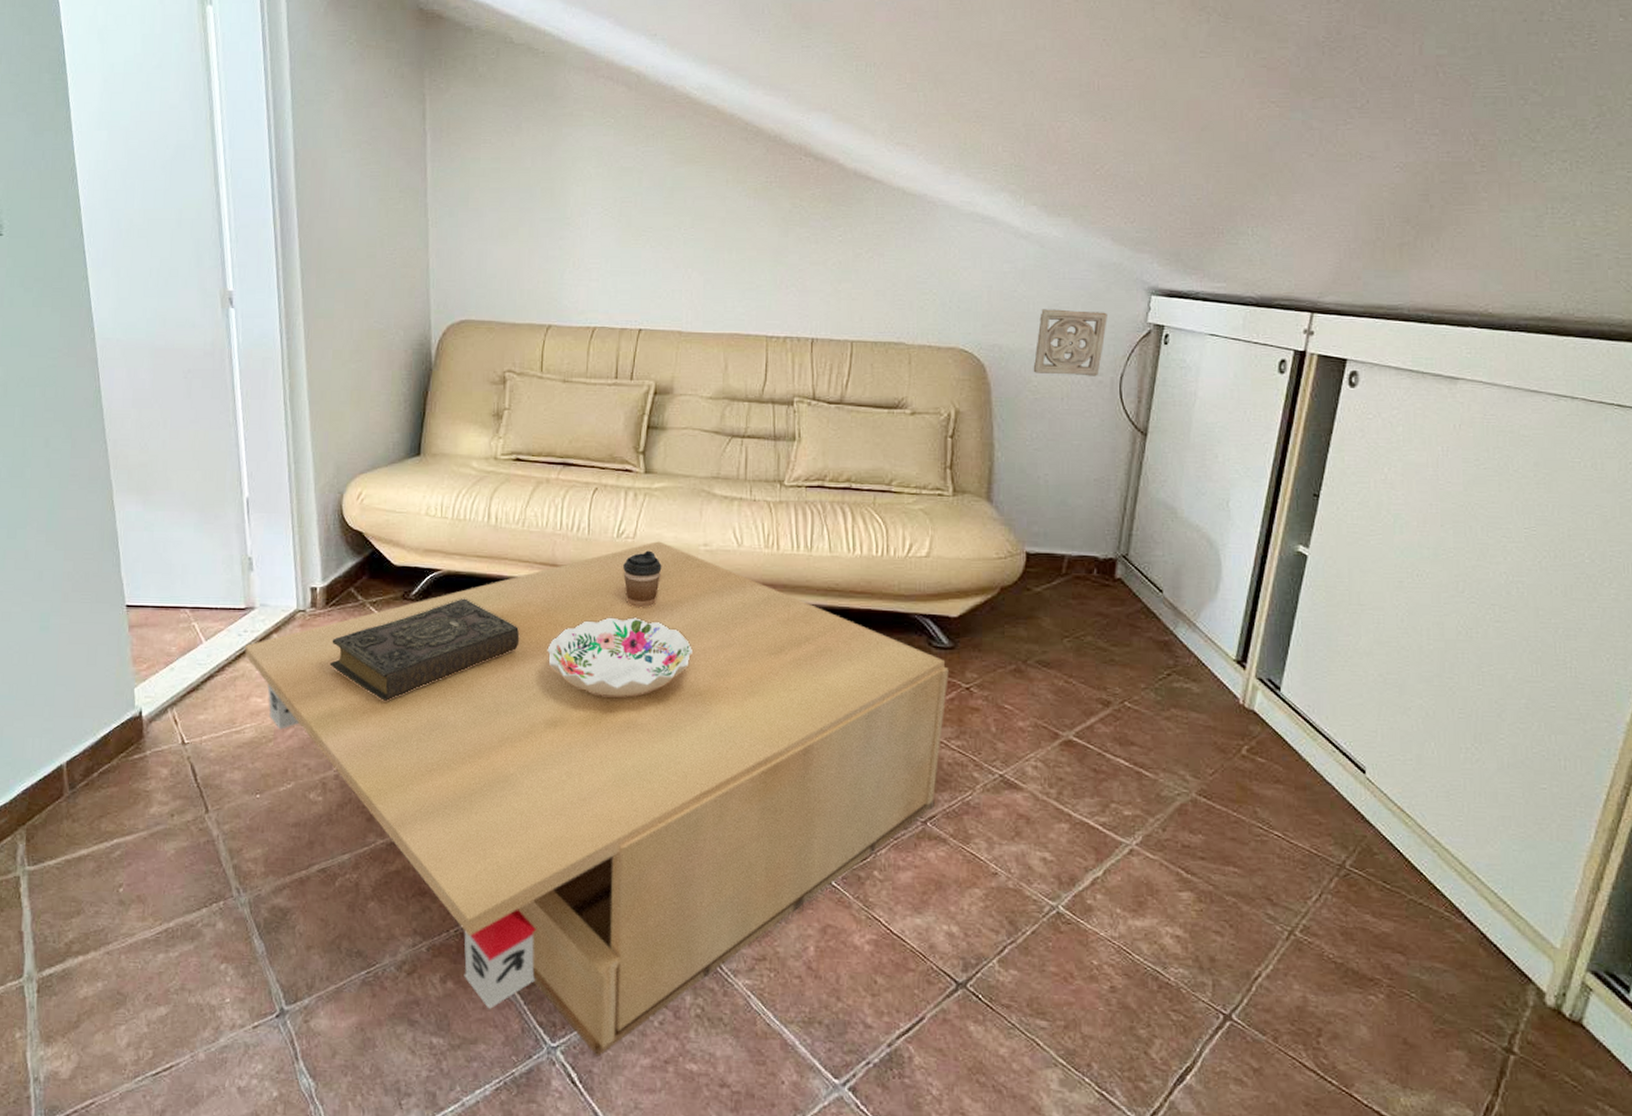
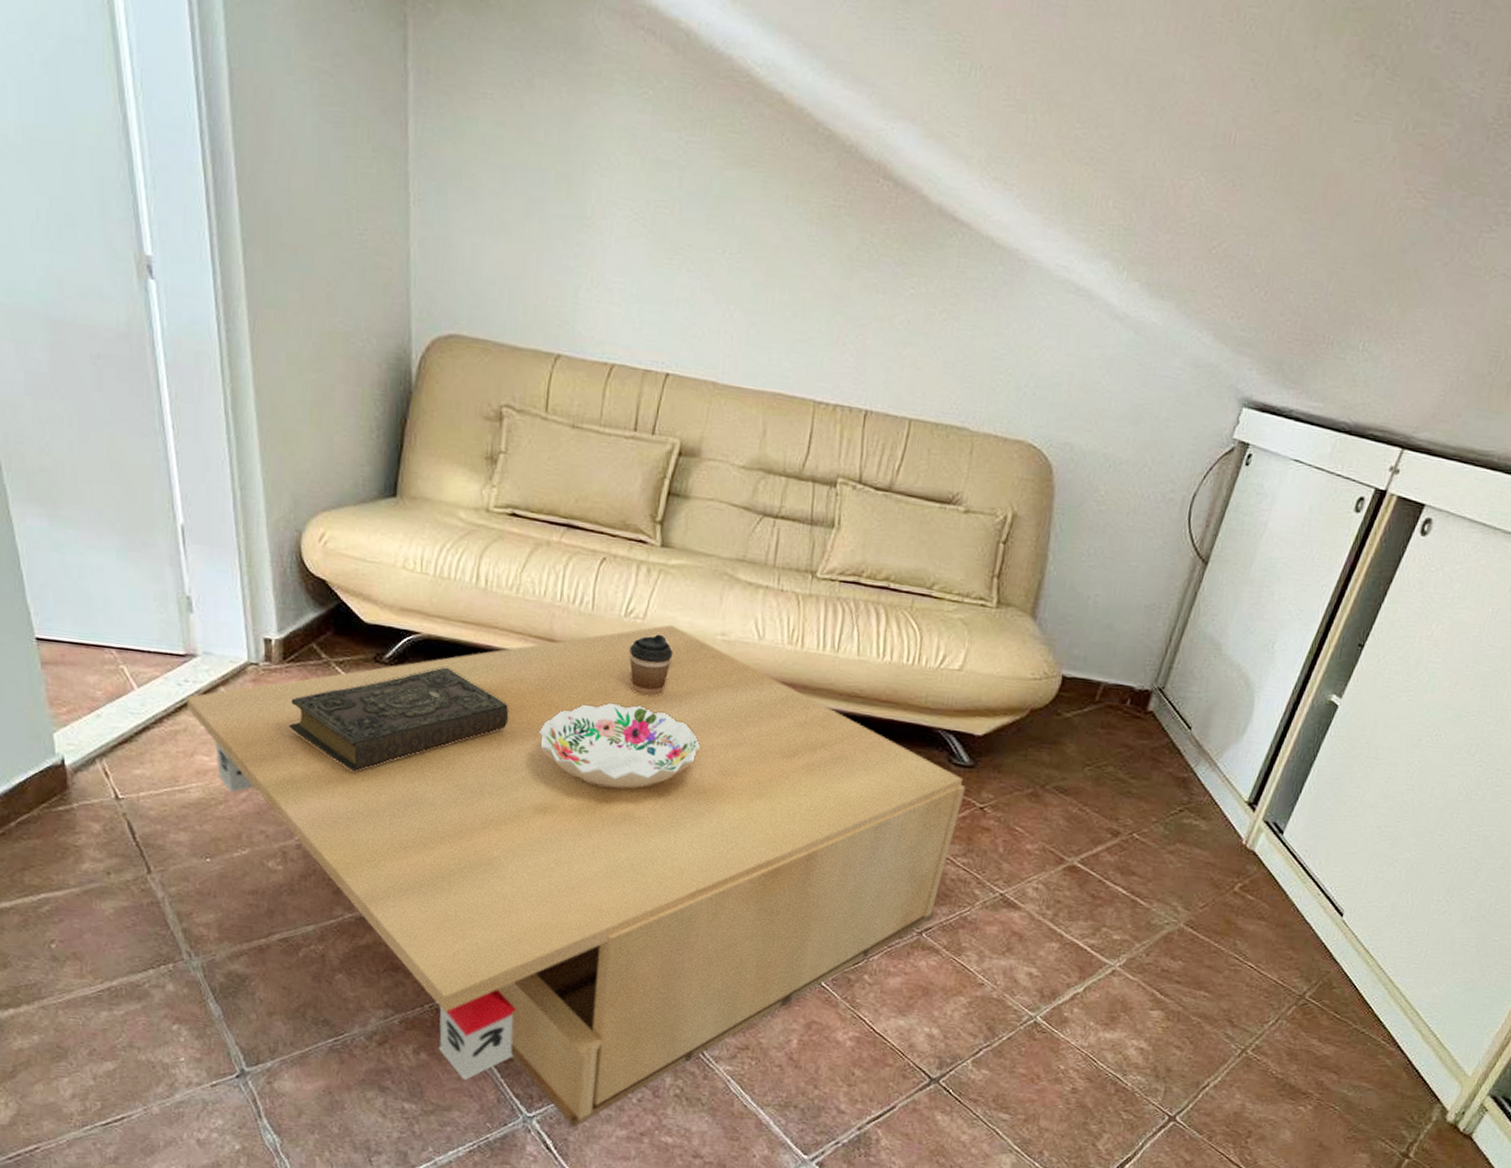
wall ornament: present [1033,309,1107,376] -> none [1102,408,1193,493]

